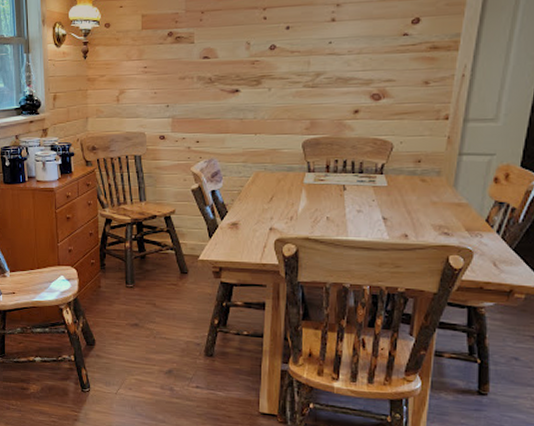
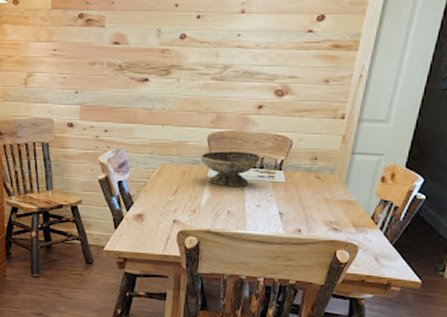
decorative bowl: none [296,157,359,193] -> present [200,151,260,187]

